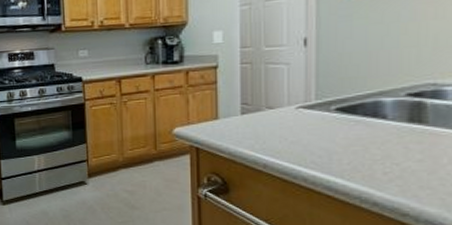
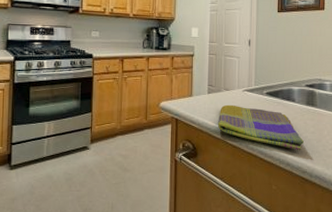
dish towel: none [257,127,403,185] -> present [217,104,304,150]

